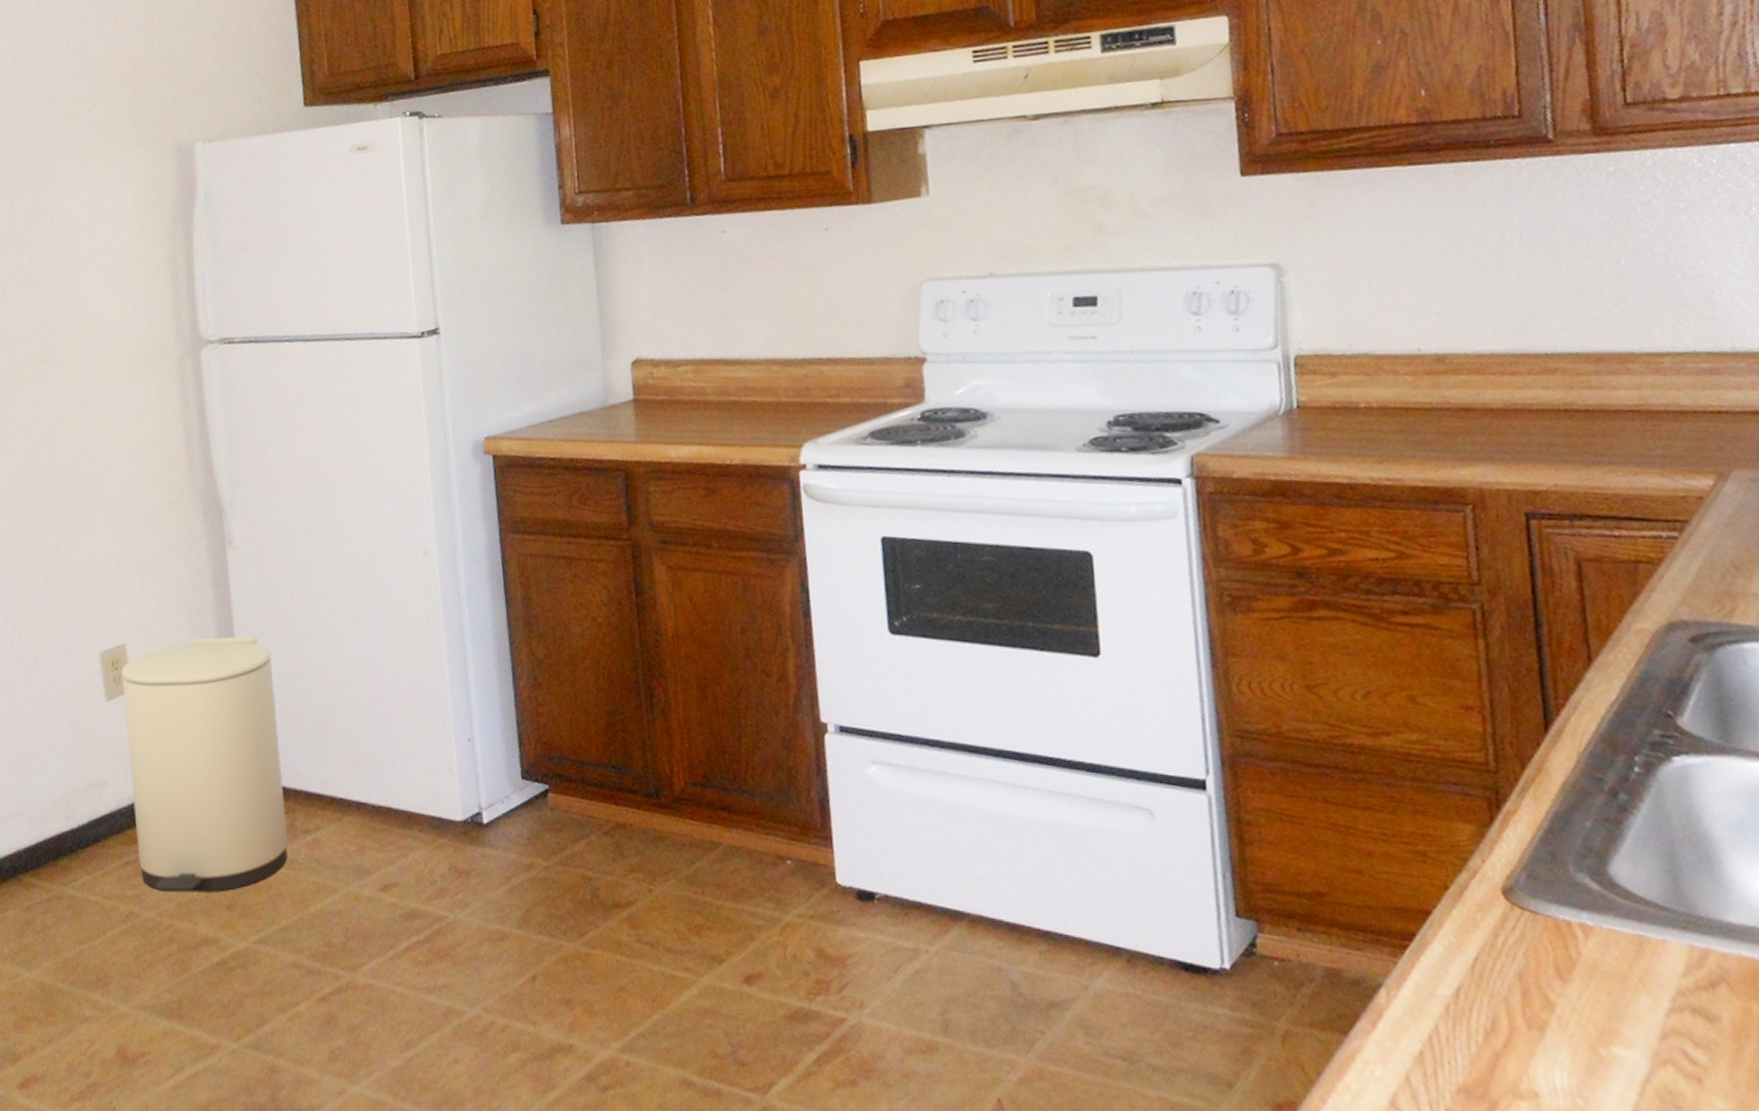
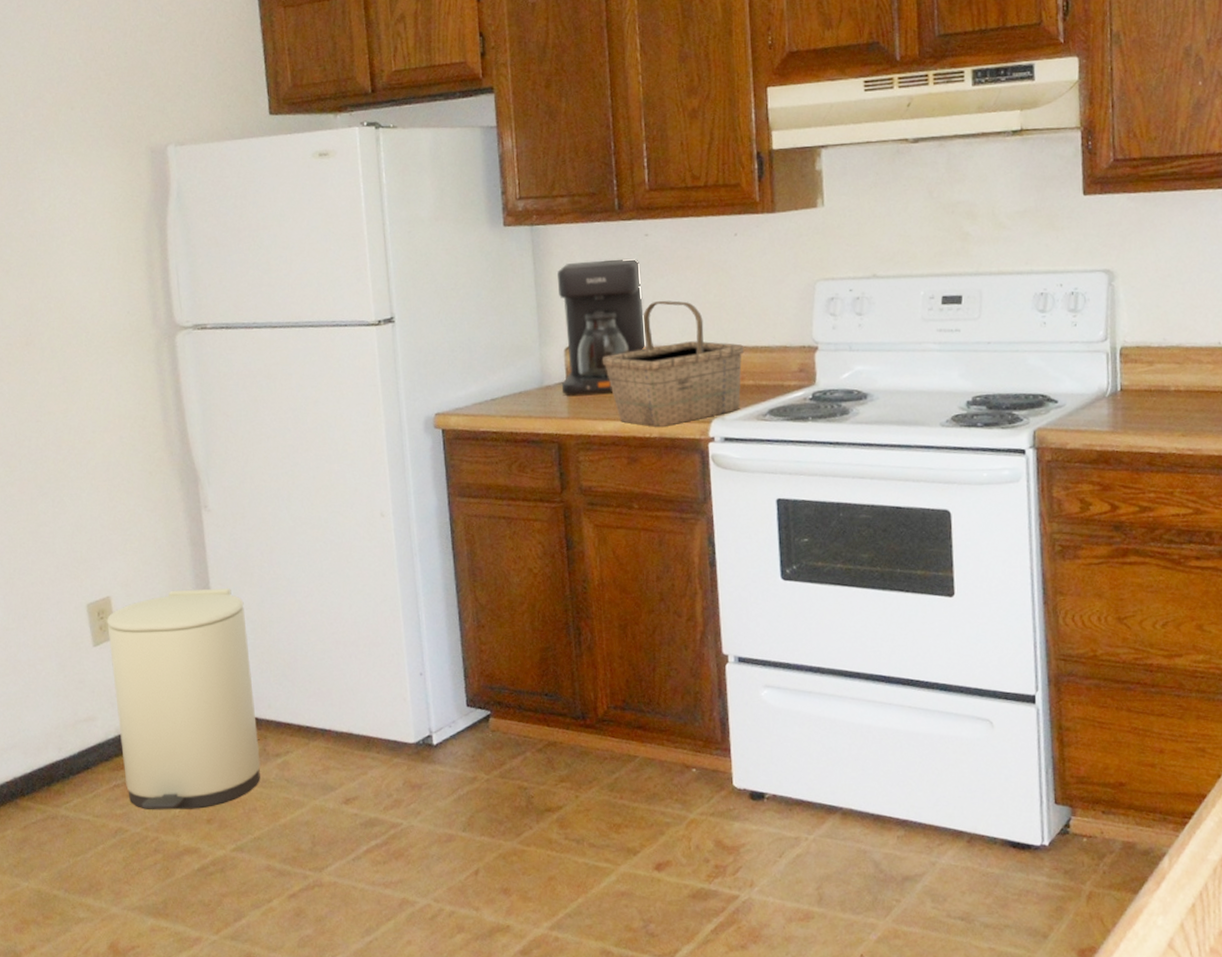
coffee maker: none [622,259,725,416] -> present [557,259,646,396]
basket: none [675,306,839,452] -> present [603,300,744,427]

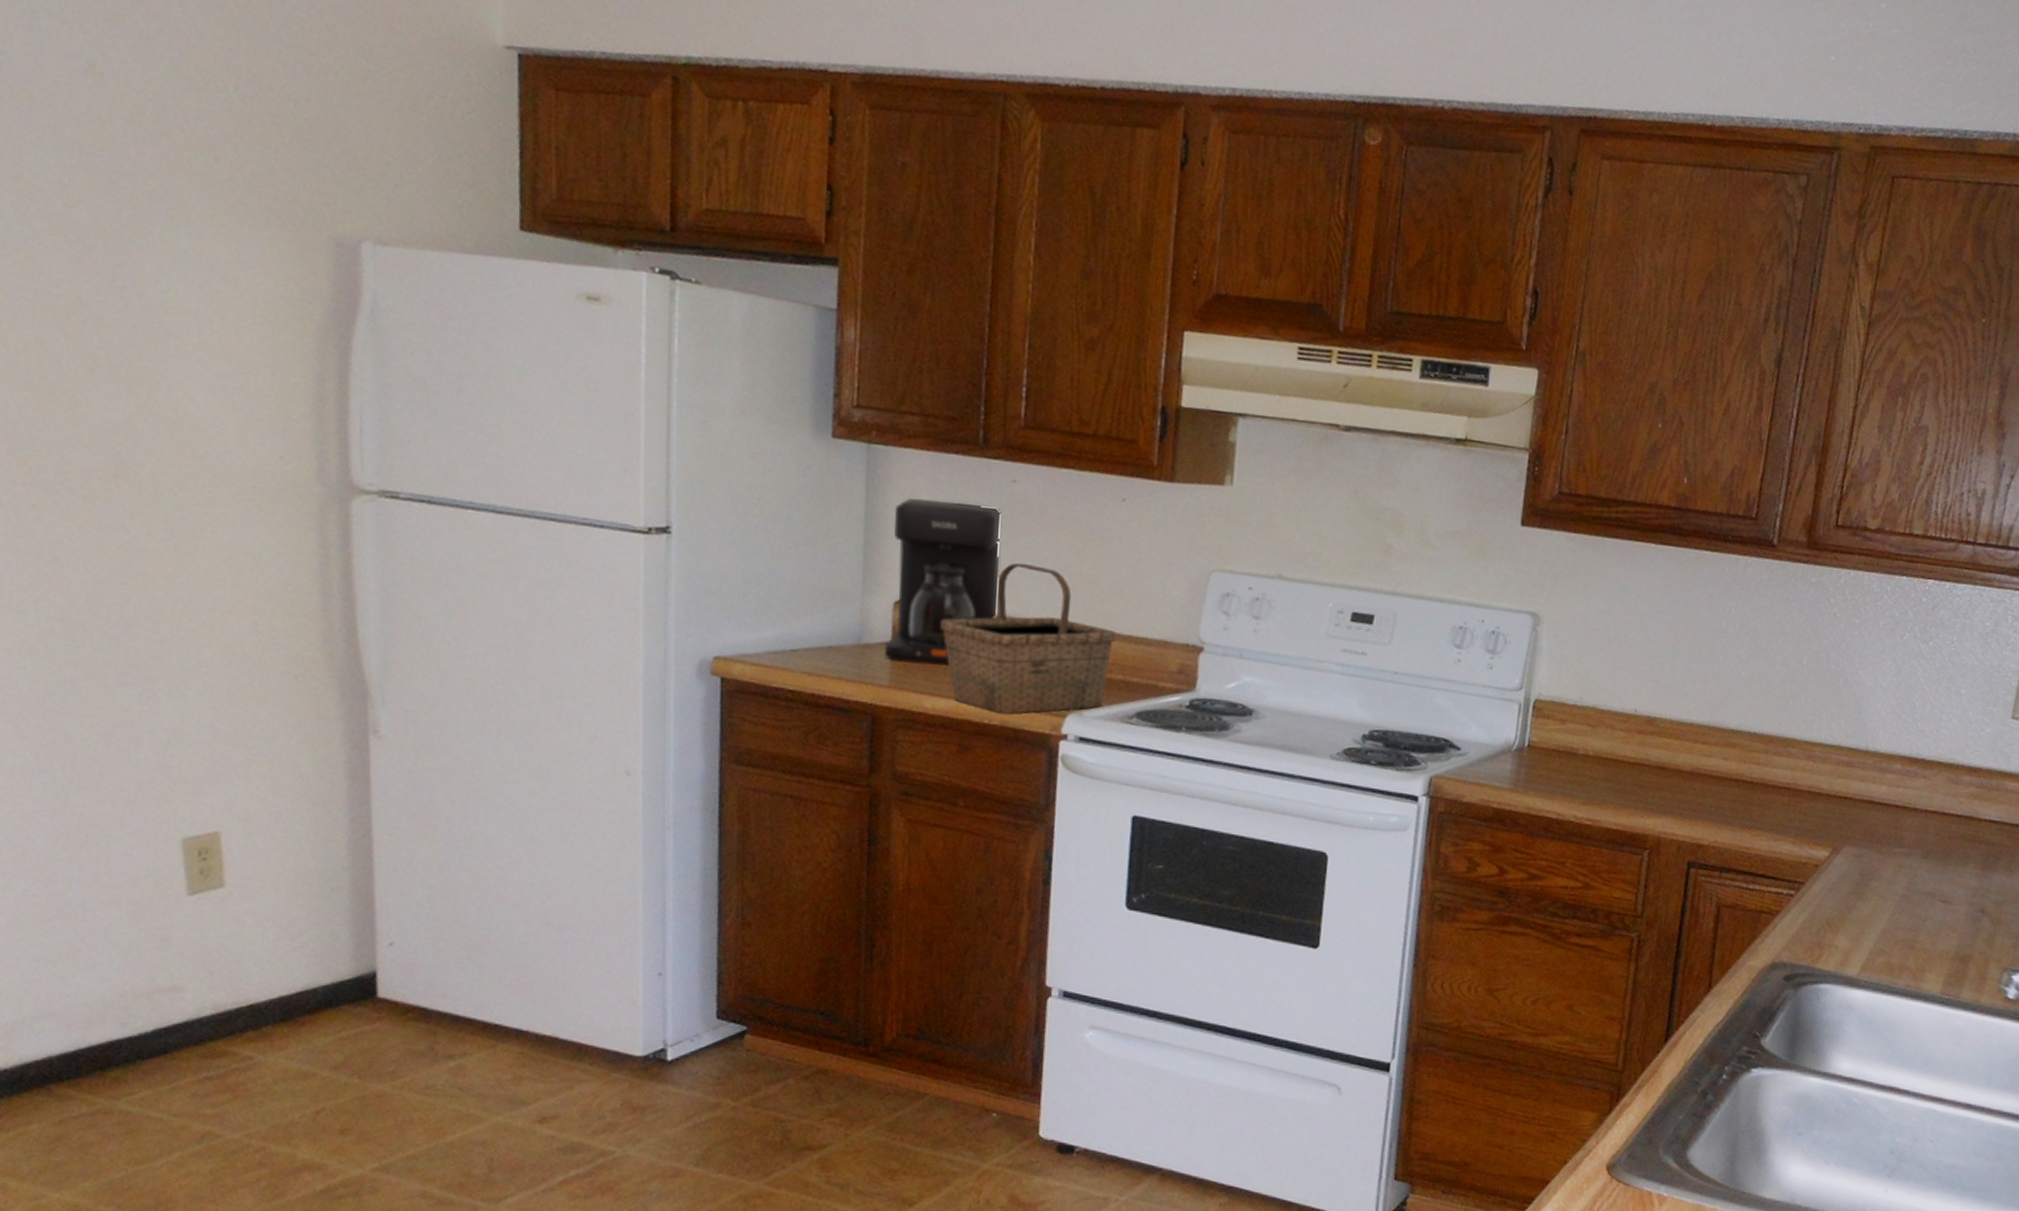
pedal bin: present [107,588,261,810] -> none [212,834,425,1115]

